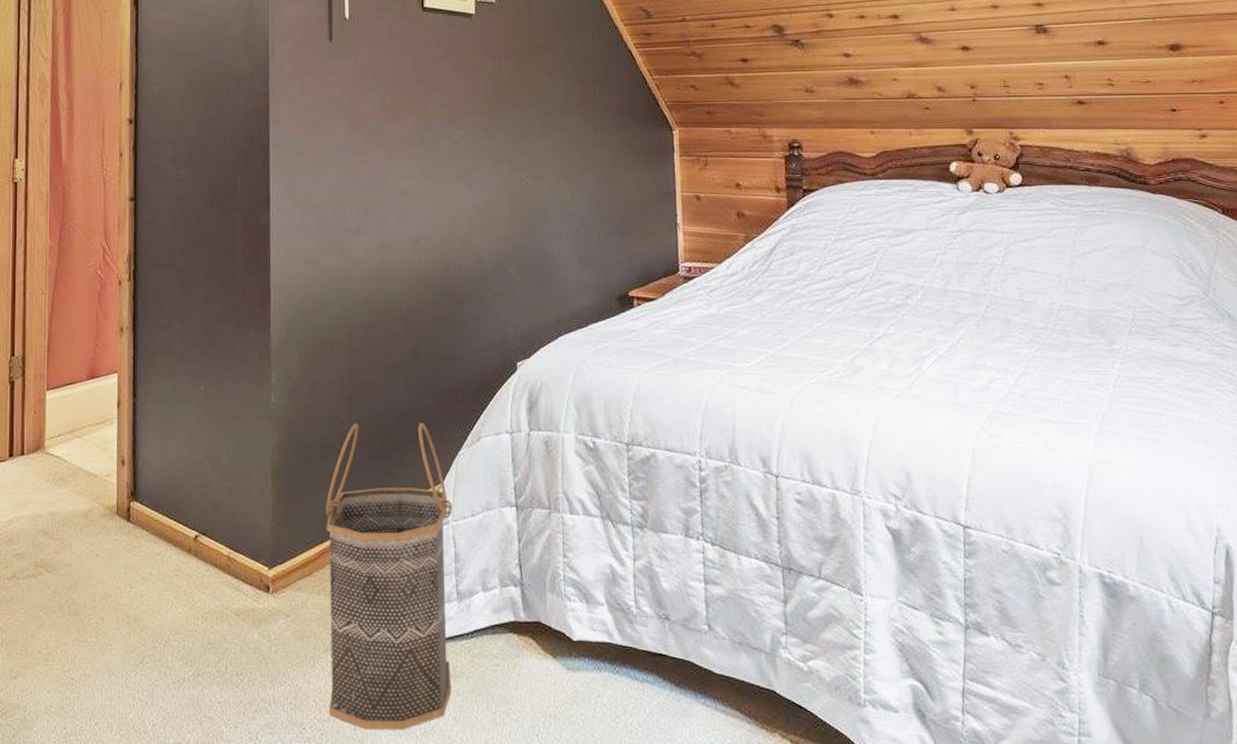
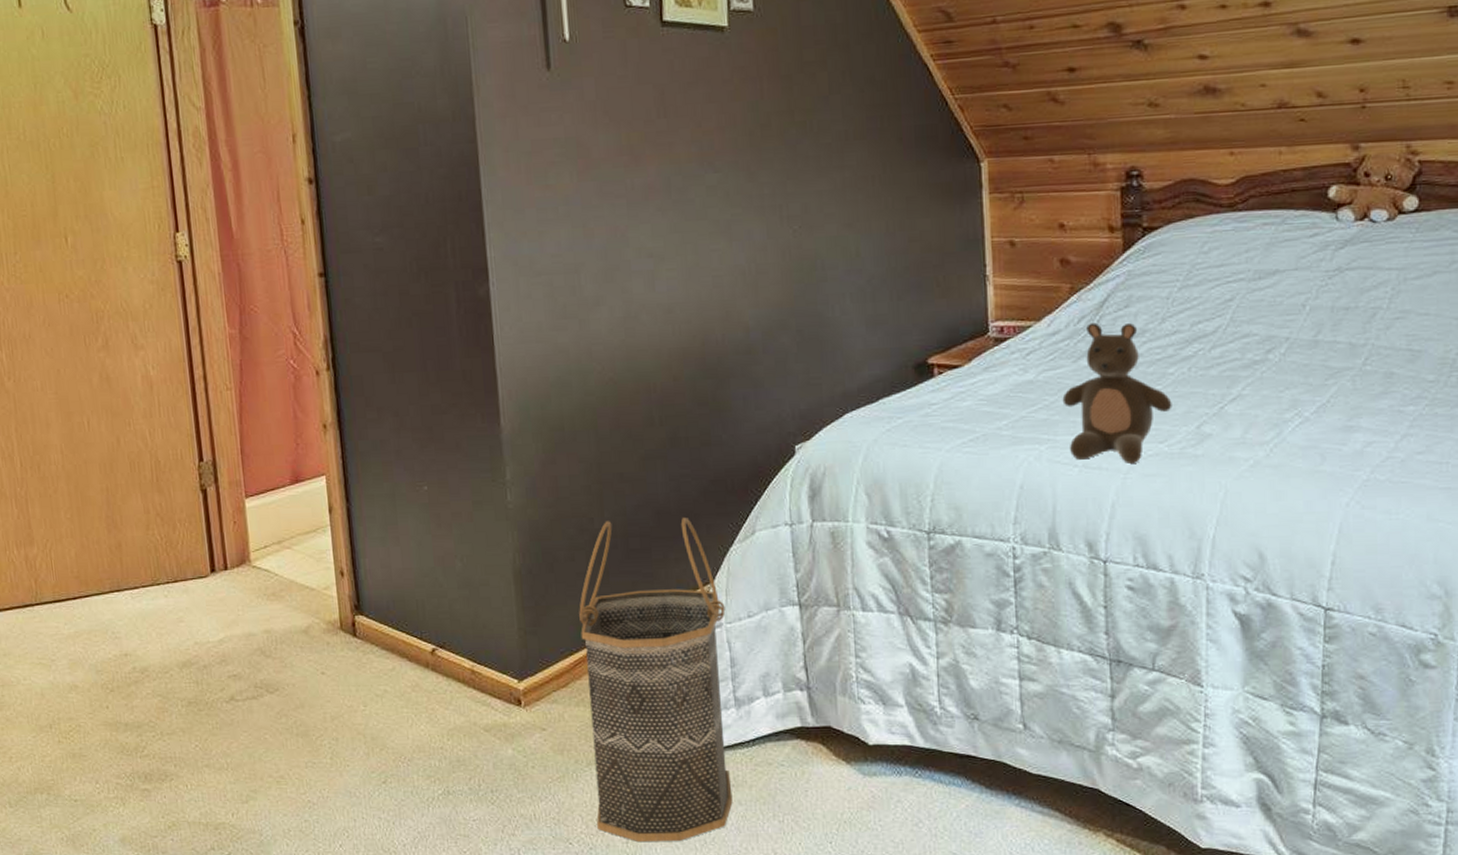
stuffed bear: none [739,267,830,389] -> present [1062,322,1172,463]

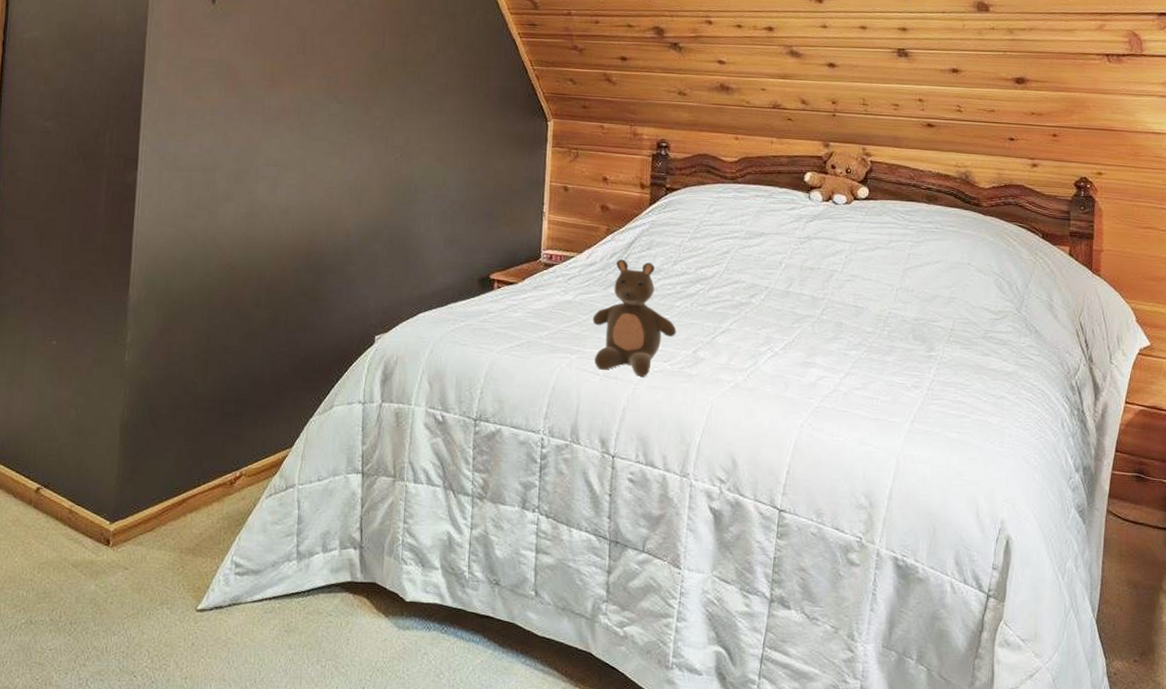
basket: present [579,517,733,843] -> none [161,386,300,680]

